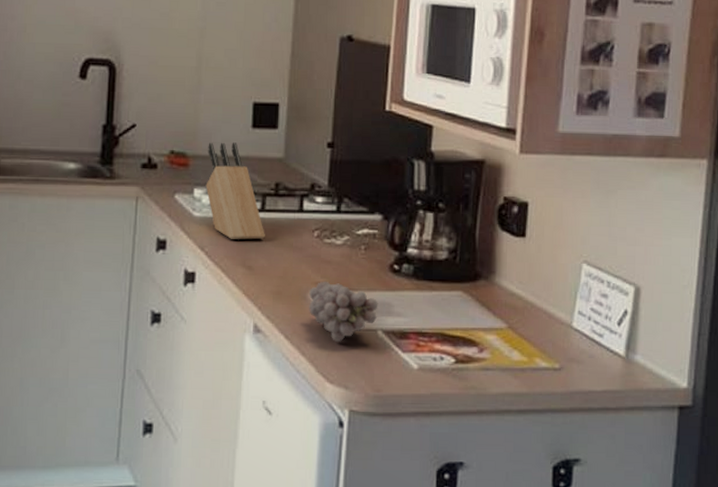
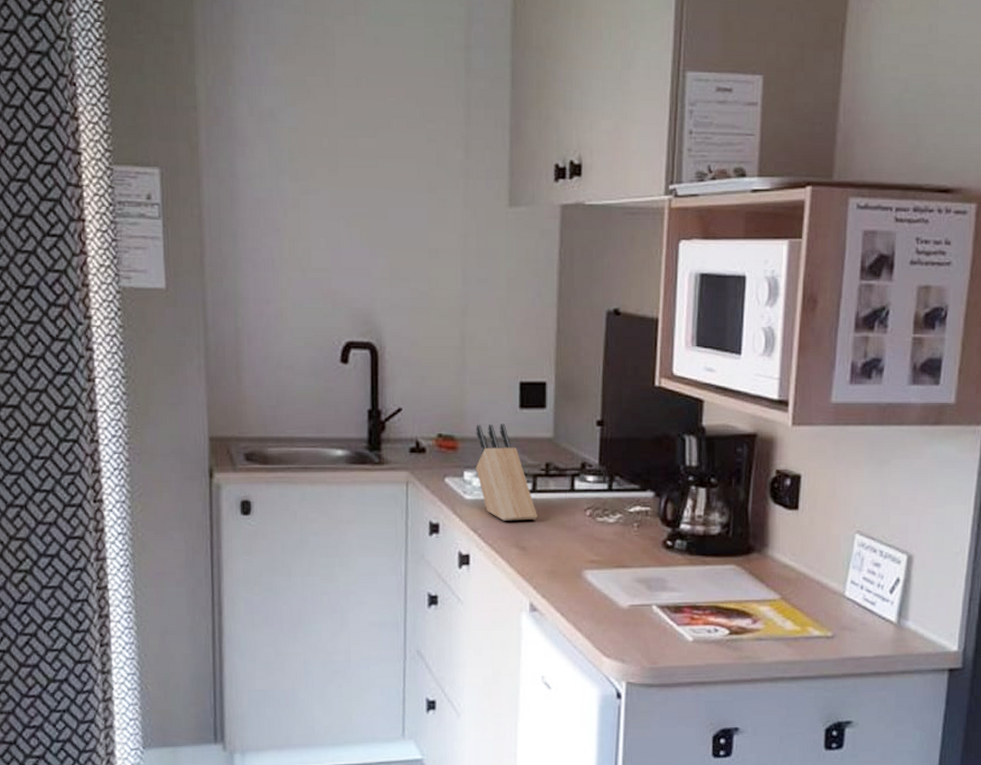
fruit: present [309,281,378,343] -> none [584,559,652,619]

